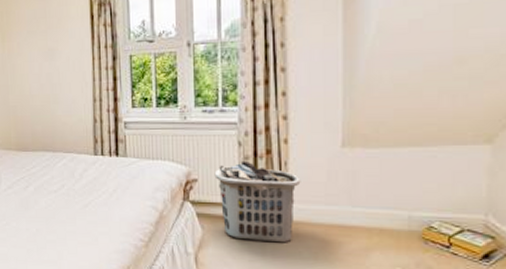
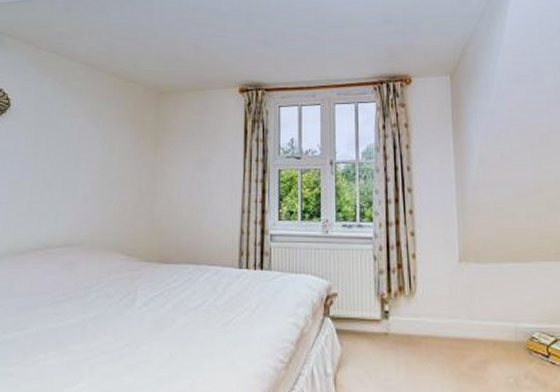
clothes hamper: present [214,160,301,243] -> none [353,274,428,359]

